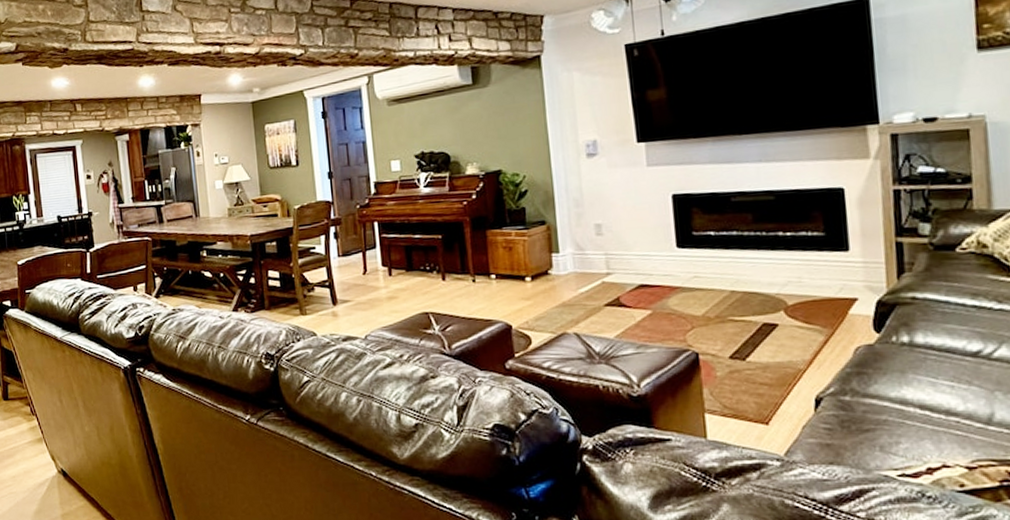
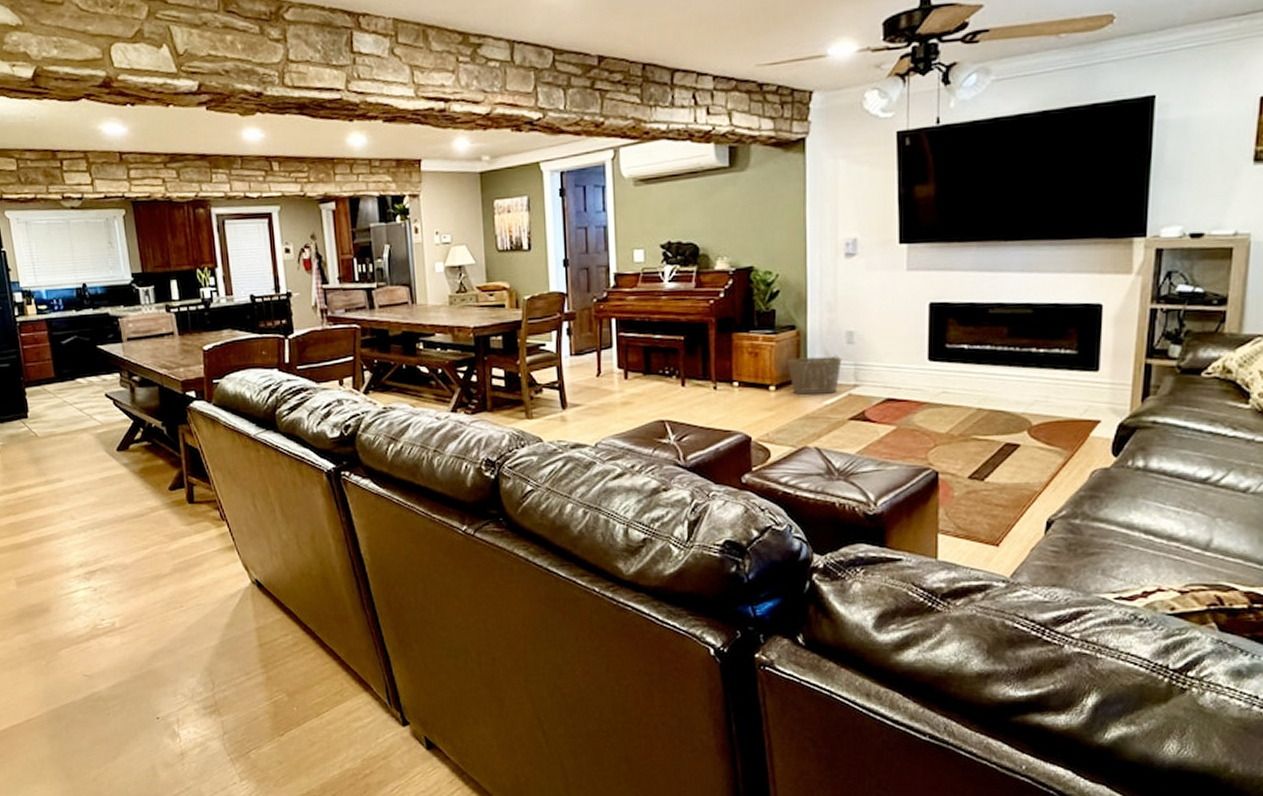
basket: none [540,246,593,284] -> present [787,355,842,395]

